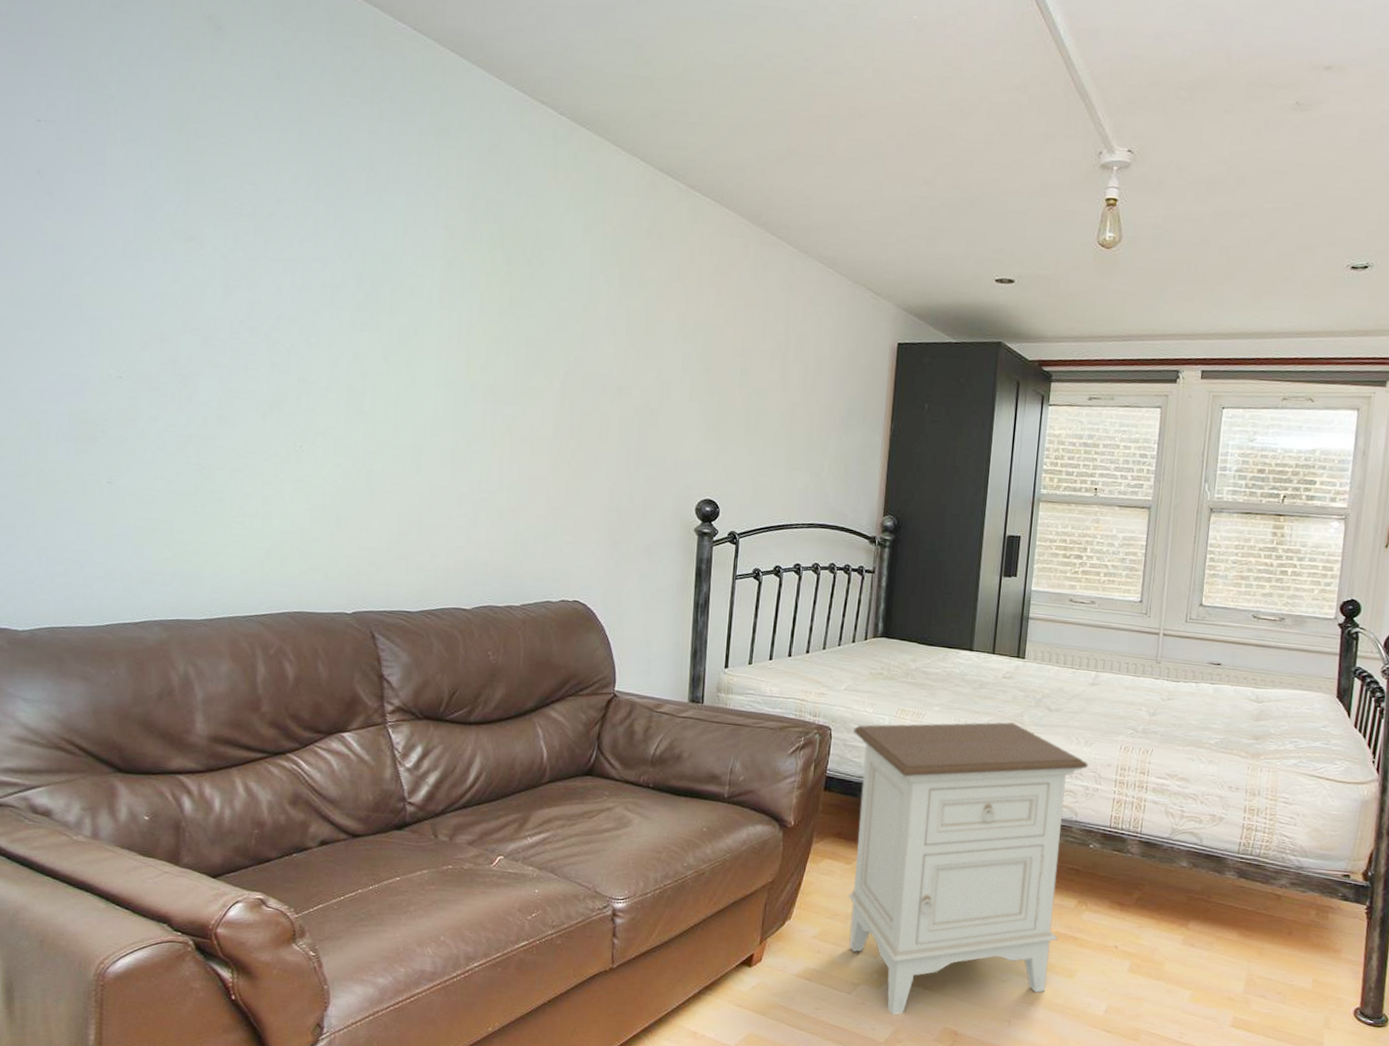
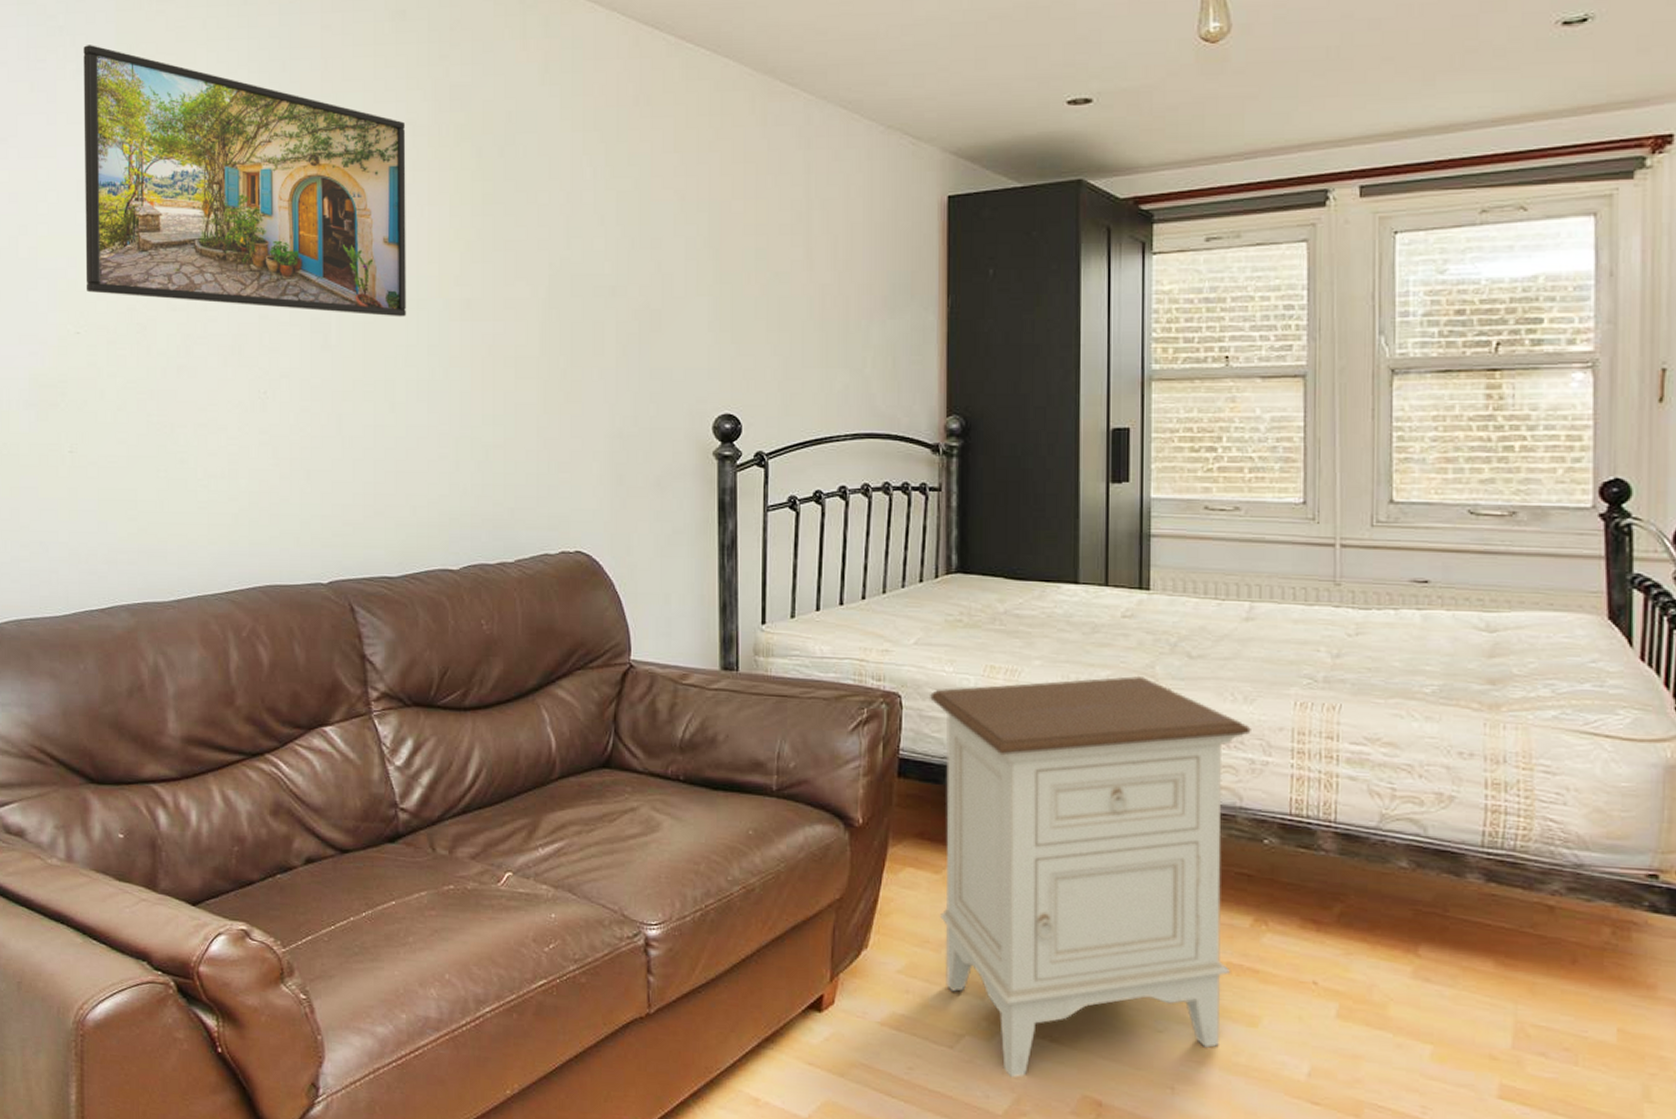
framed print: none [129,117,443,394] -> present [83,45,406,317]

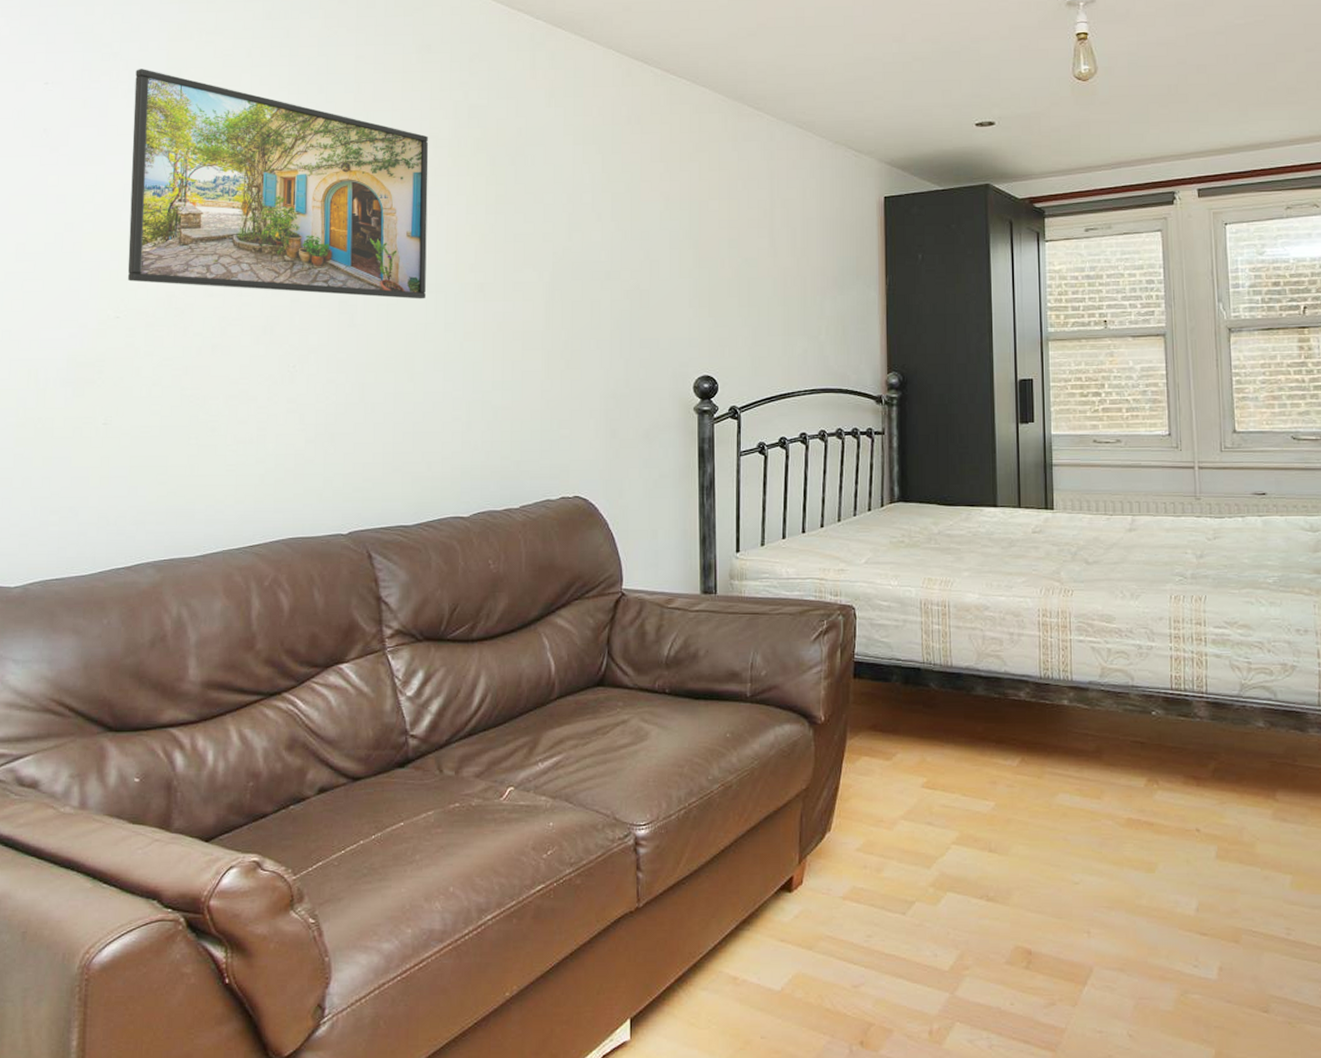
nightstand: present [930,675,1251,1078] -> none [879,580,1138,937]

